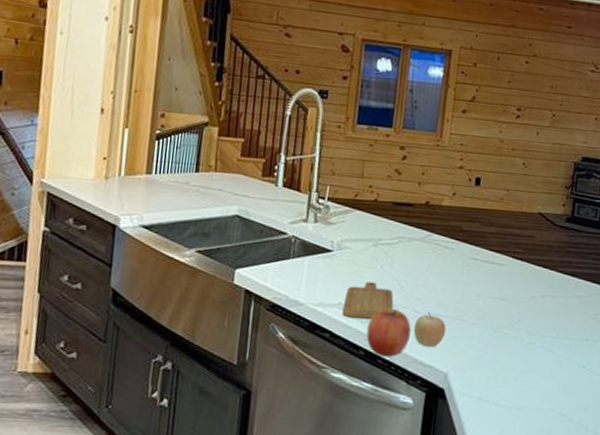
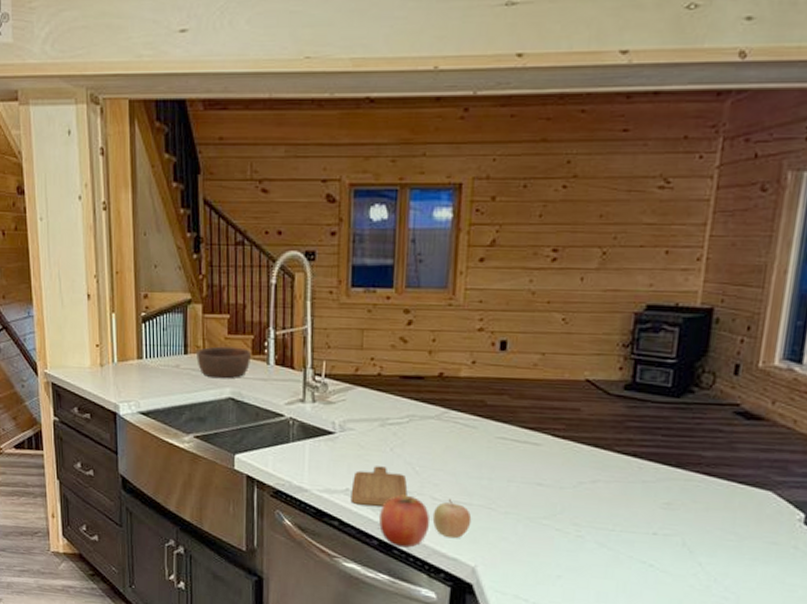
wooden bowl: none [207,167,262,197] -> present [196,346,252,378]

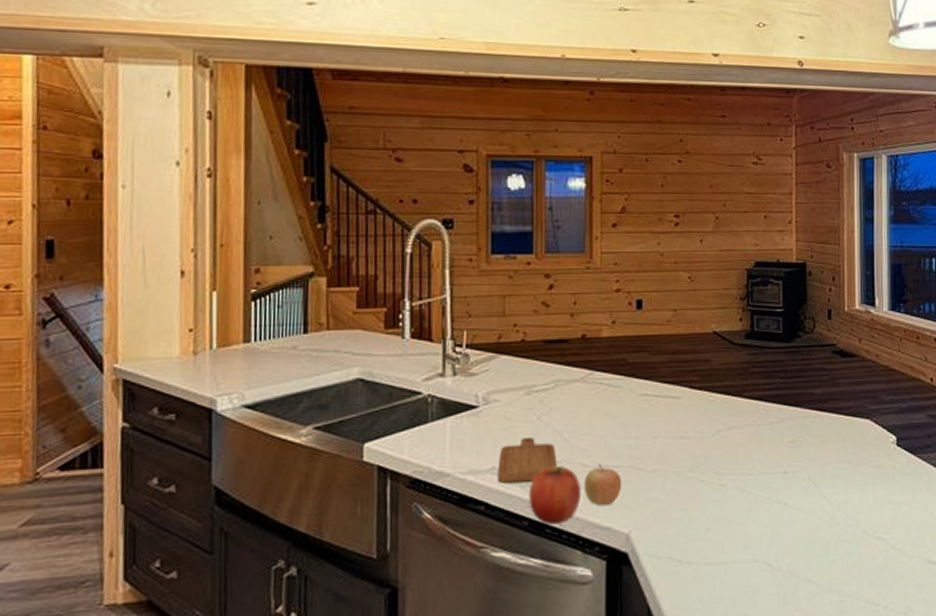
wooden bowl: present [196,346,252,378] -> none [318,322,385,357]

